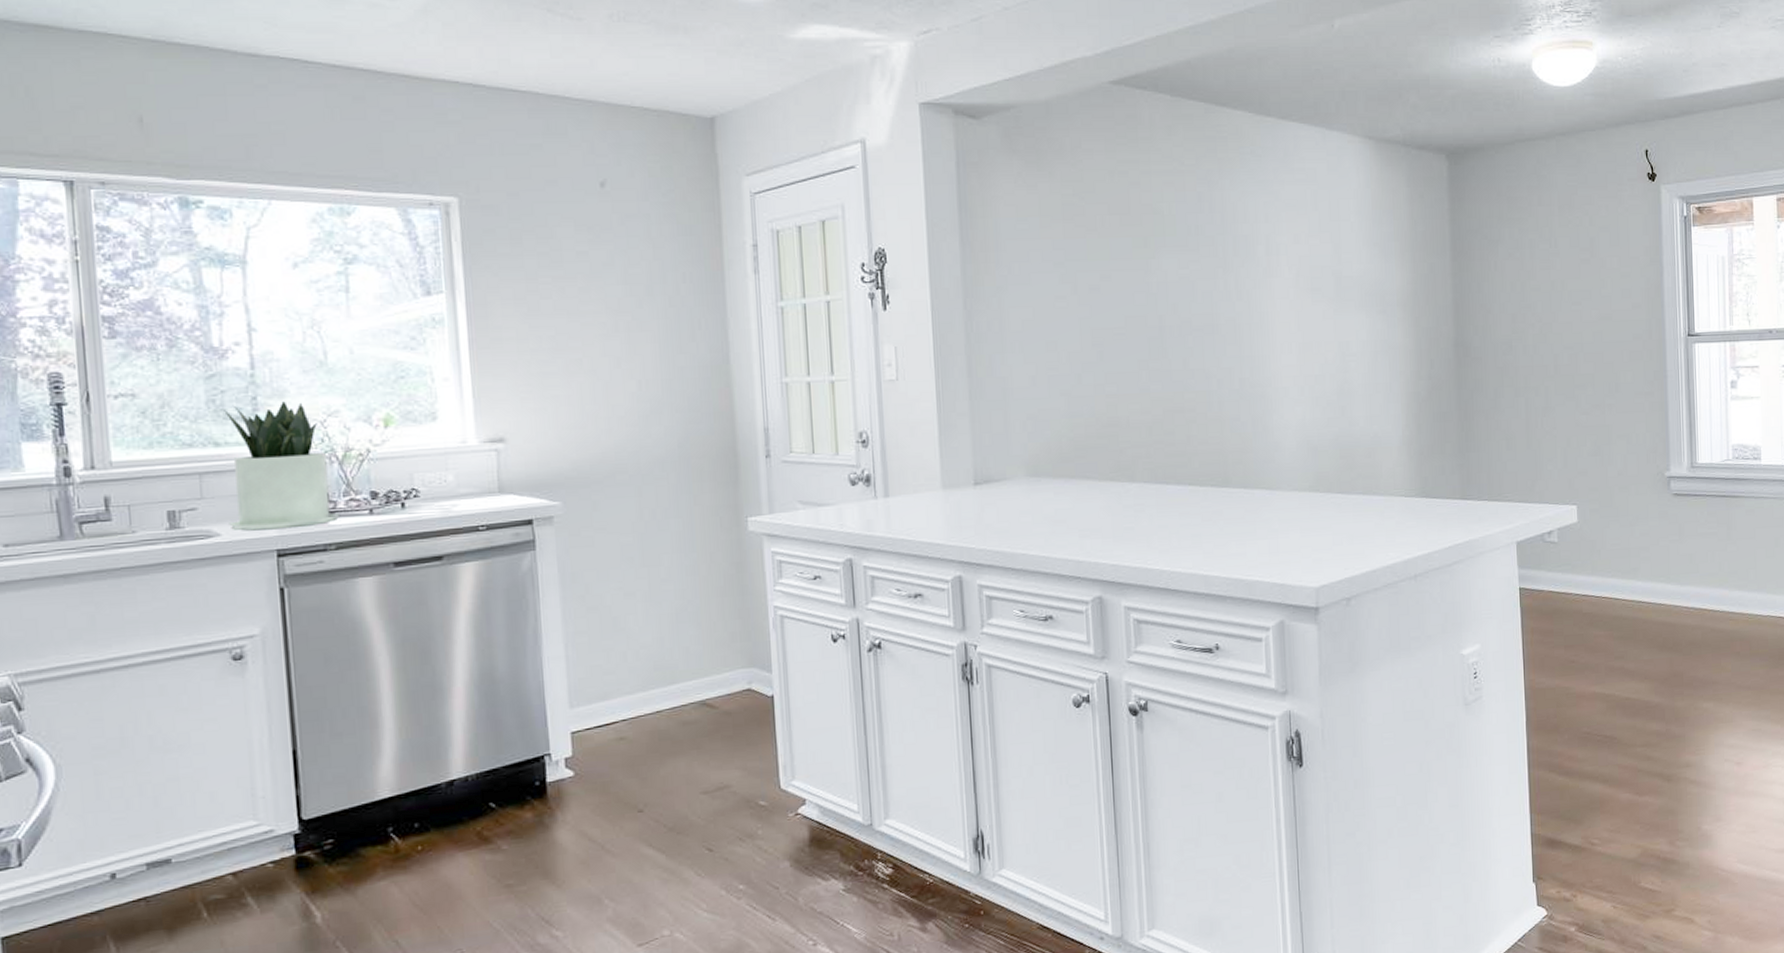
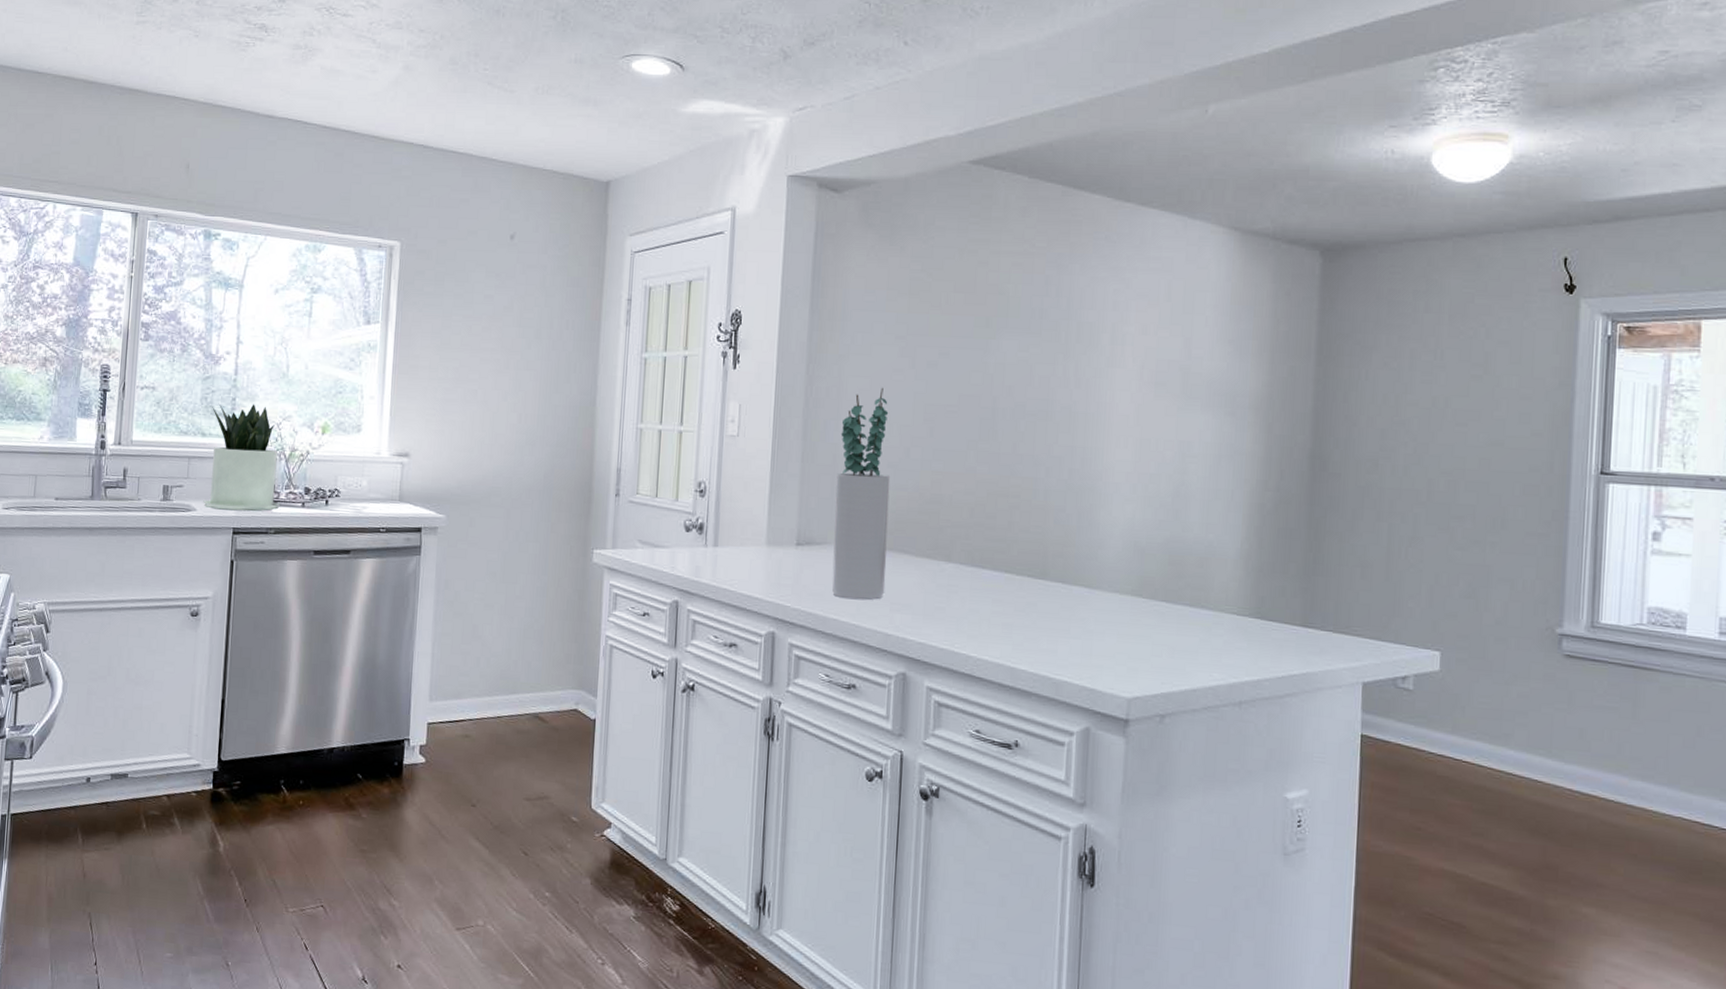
vase: none [1008,316,1072,532] -> present [831,387,891,600]

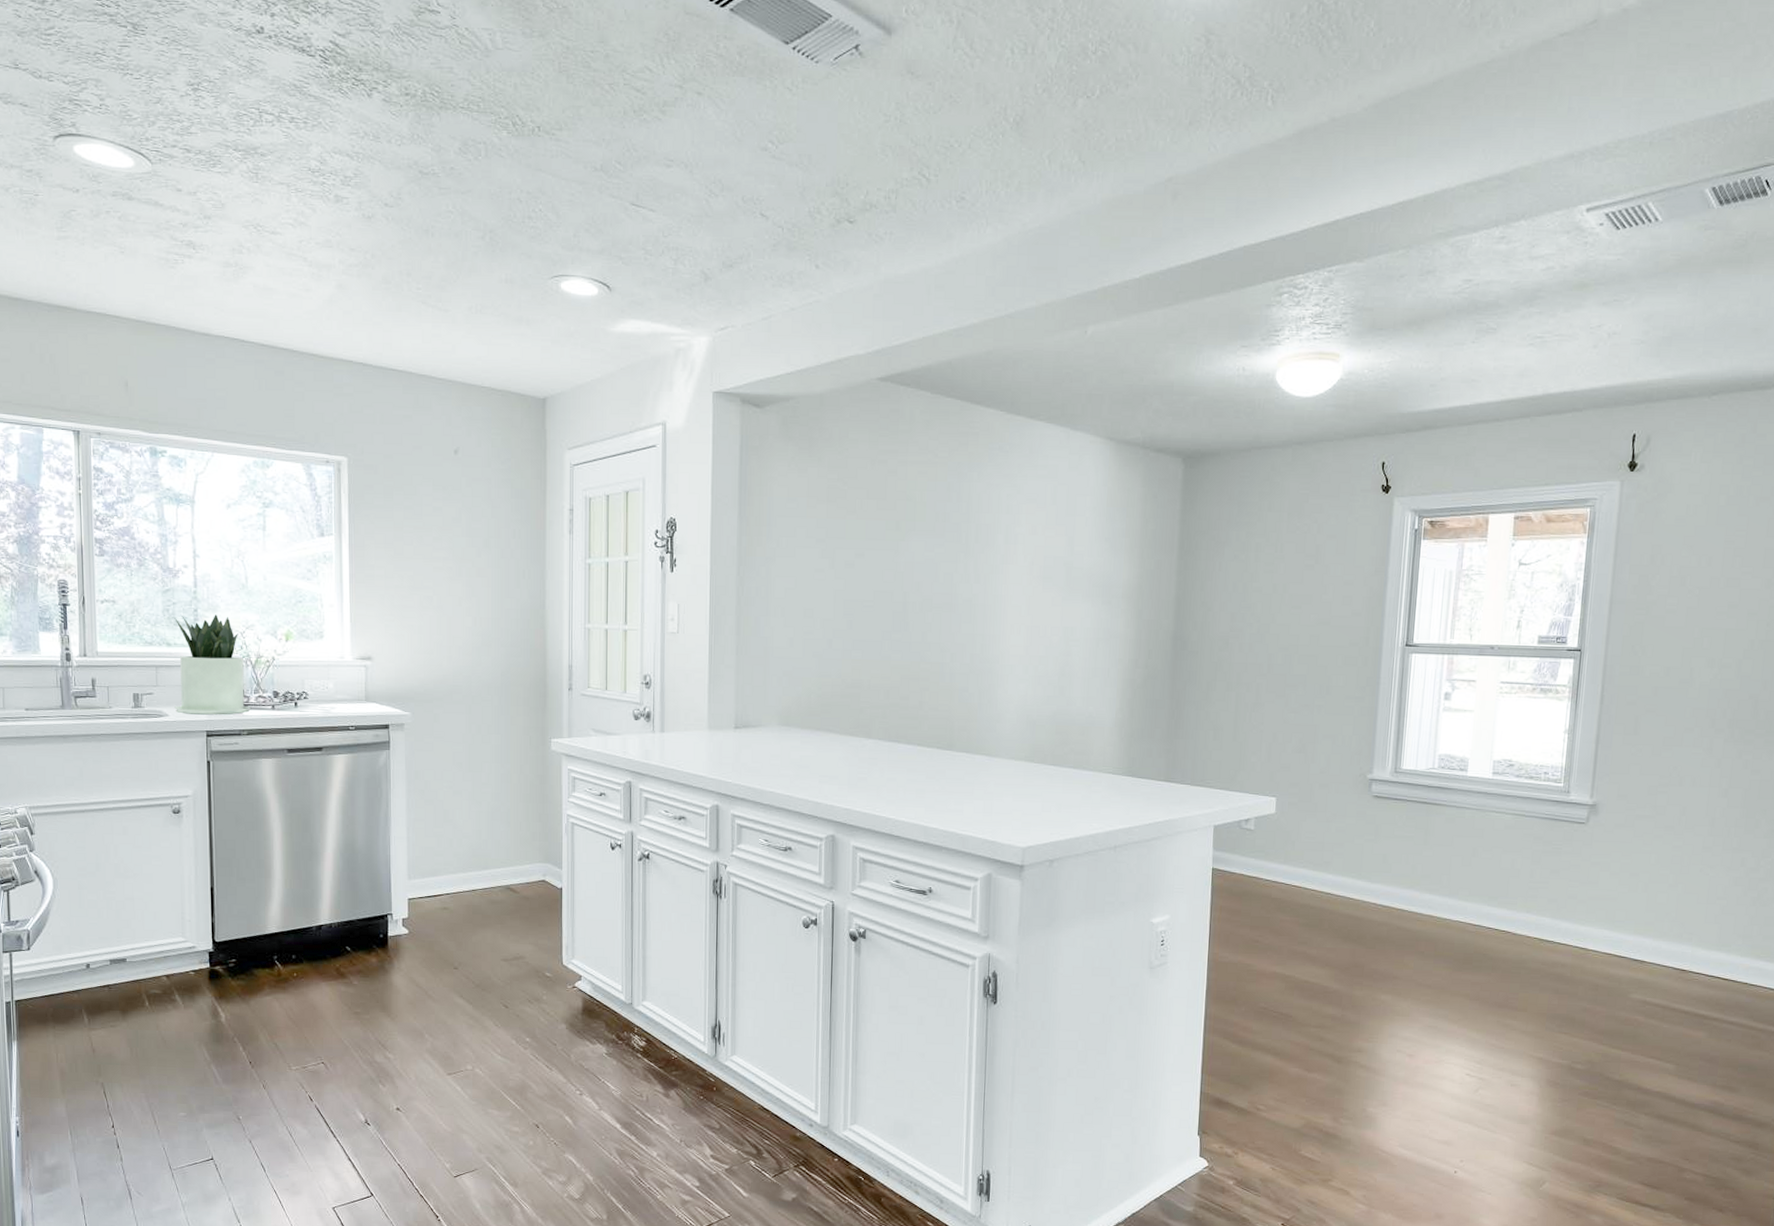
vase: present [831,387,891,600] -> none [767,586,816,774]

